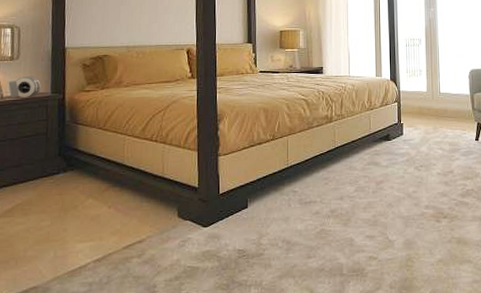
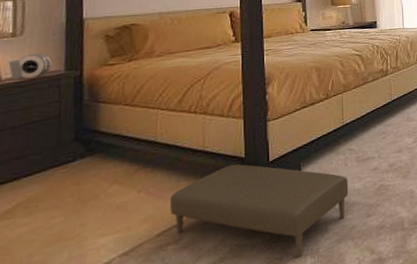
ottoman: none [134,192,291,287] -> present [170,163,349,258]

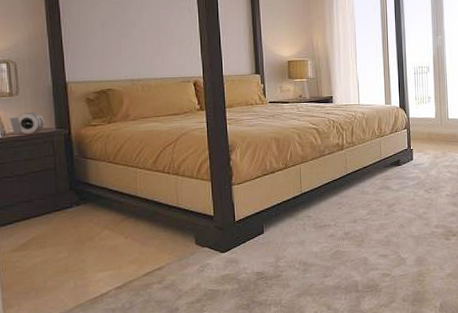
ottoman: present [170,163,349,258] -> none [153,221,307,306]

